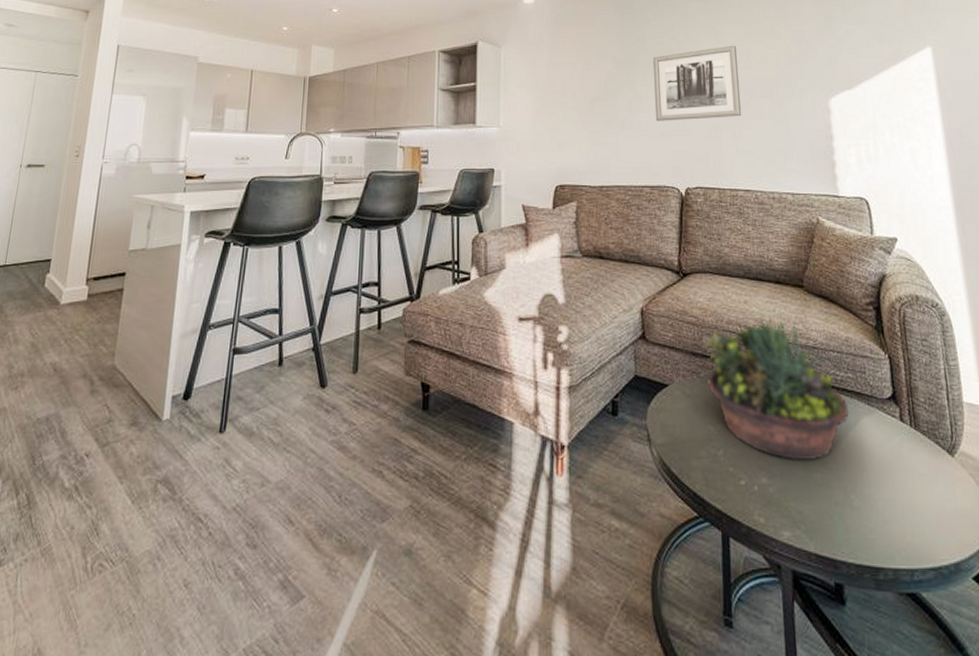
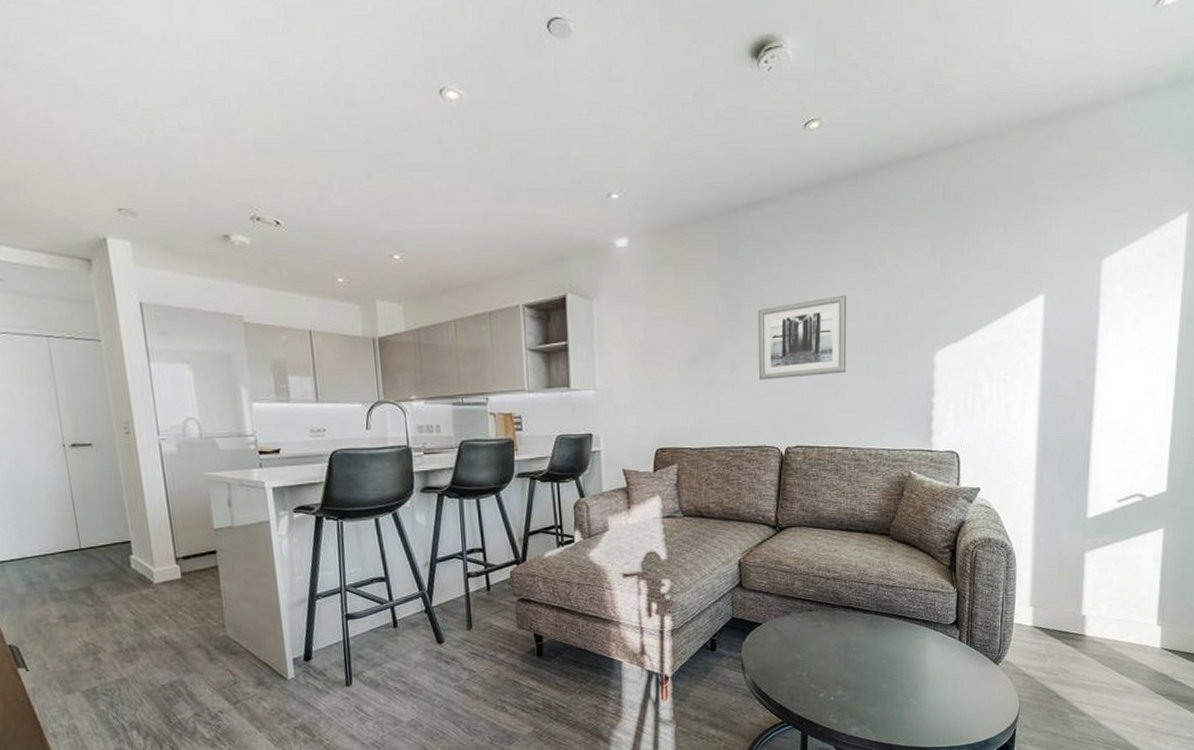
succulent planter: present [704,319,849,461] -> none [796,564,916,677]

